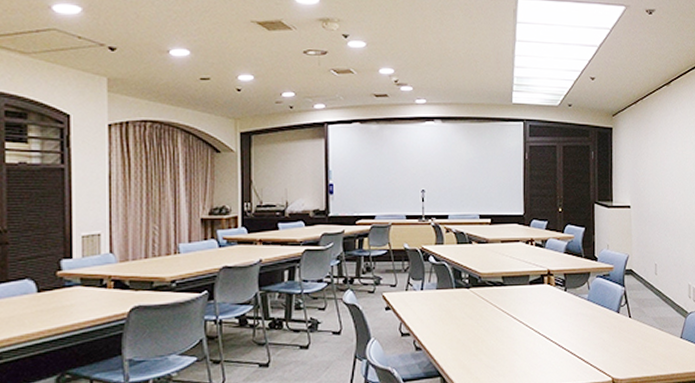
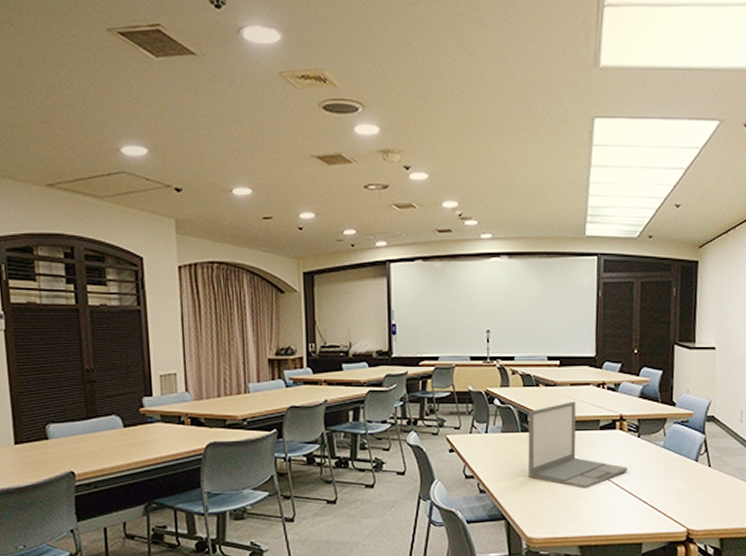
laptop: none [462,257,557,342] -> present [527,401,628,488]

